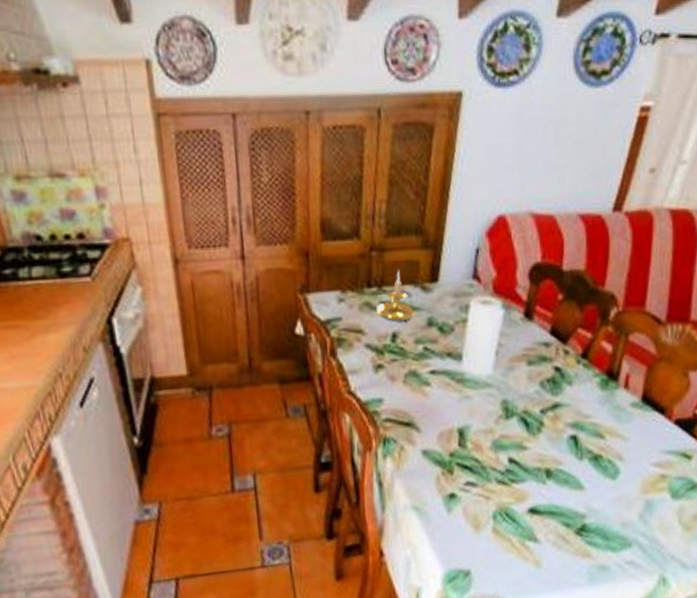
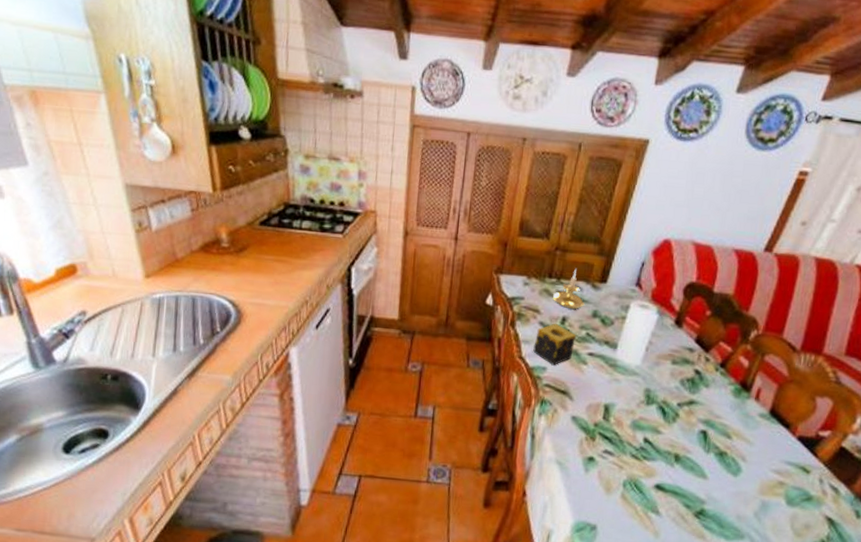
candle: none [363,342,413,394] -> present [533,323,577,365]

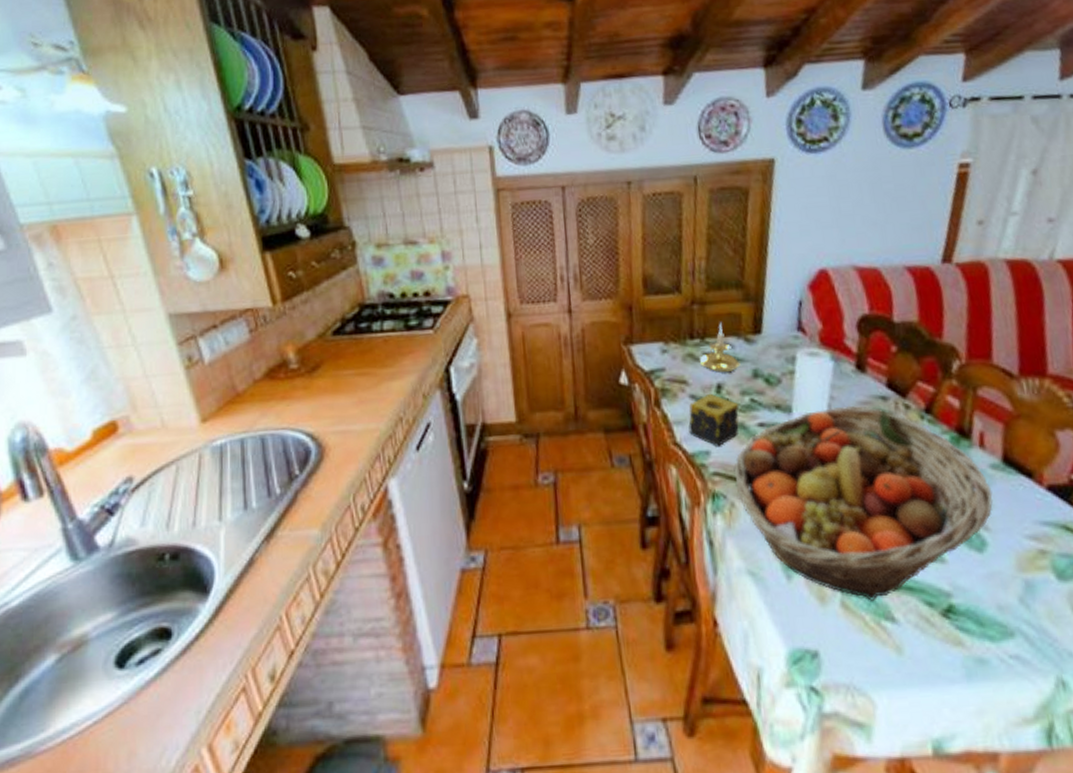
fruit basket: none [561,350,756,497] -> present [733,405,994,601]

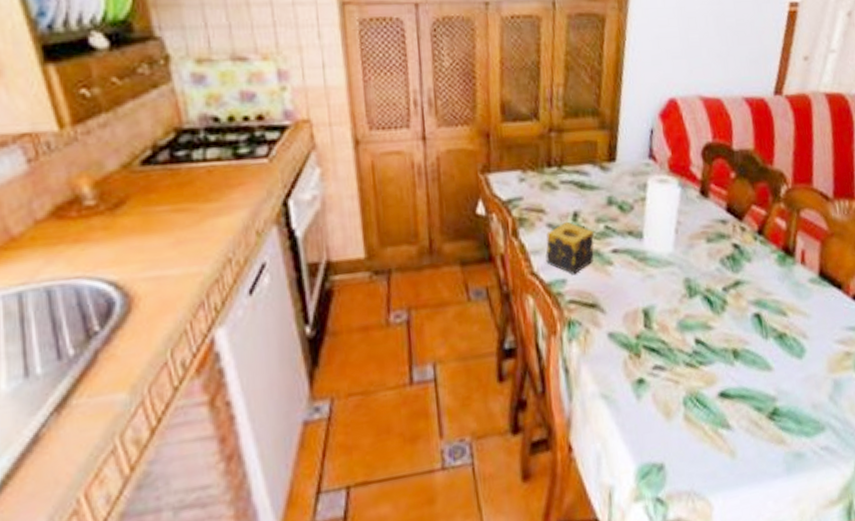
candle holder: present [700,322,741,373] -> none [557,150,596,201]
fruit basket: present [733,405,994,601] -> none [588,229,811,412]

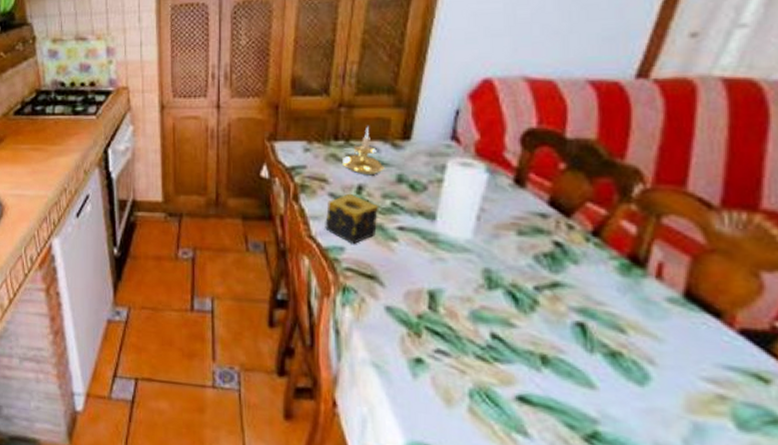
candle holder: none [557,150,596,201] -> present [343,126,385,176]

